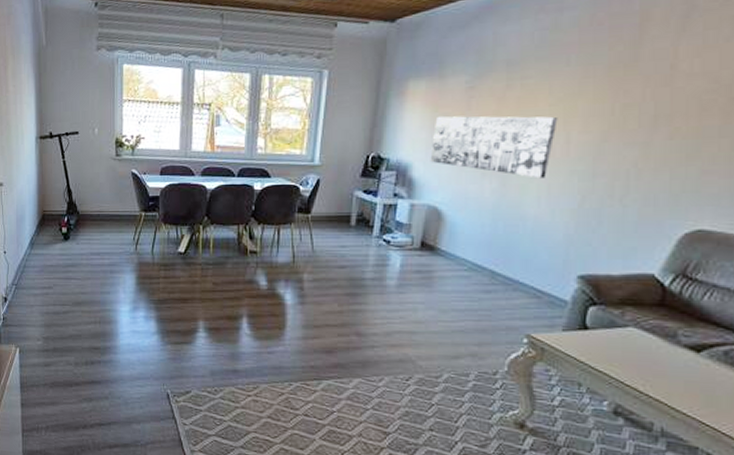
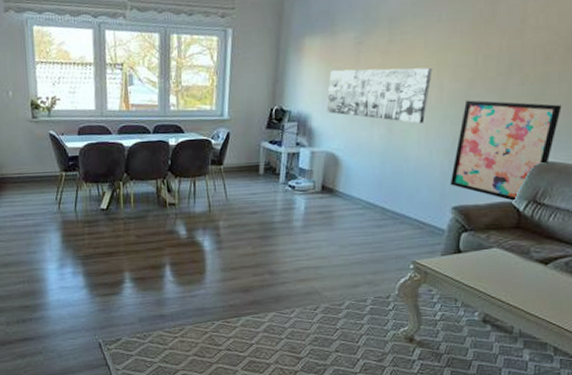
wall art: none [575,154,722,275] -> present [449,100,562,202]

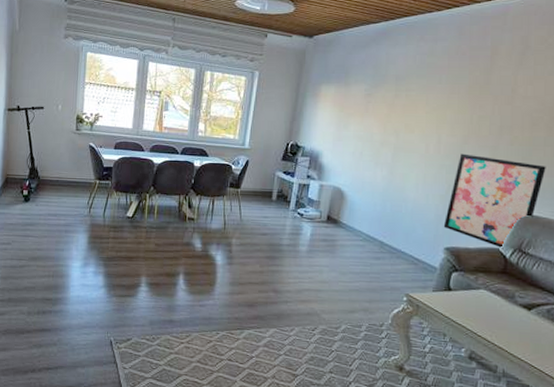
wall art: present [326,68,432,124] -> none [336,115,432,170]

